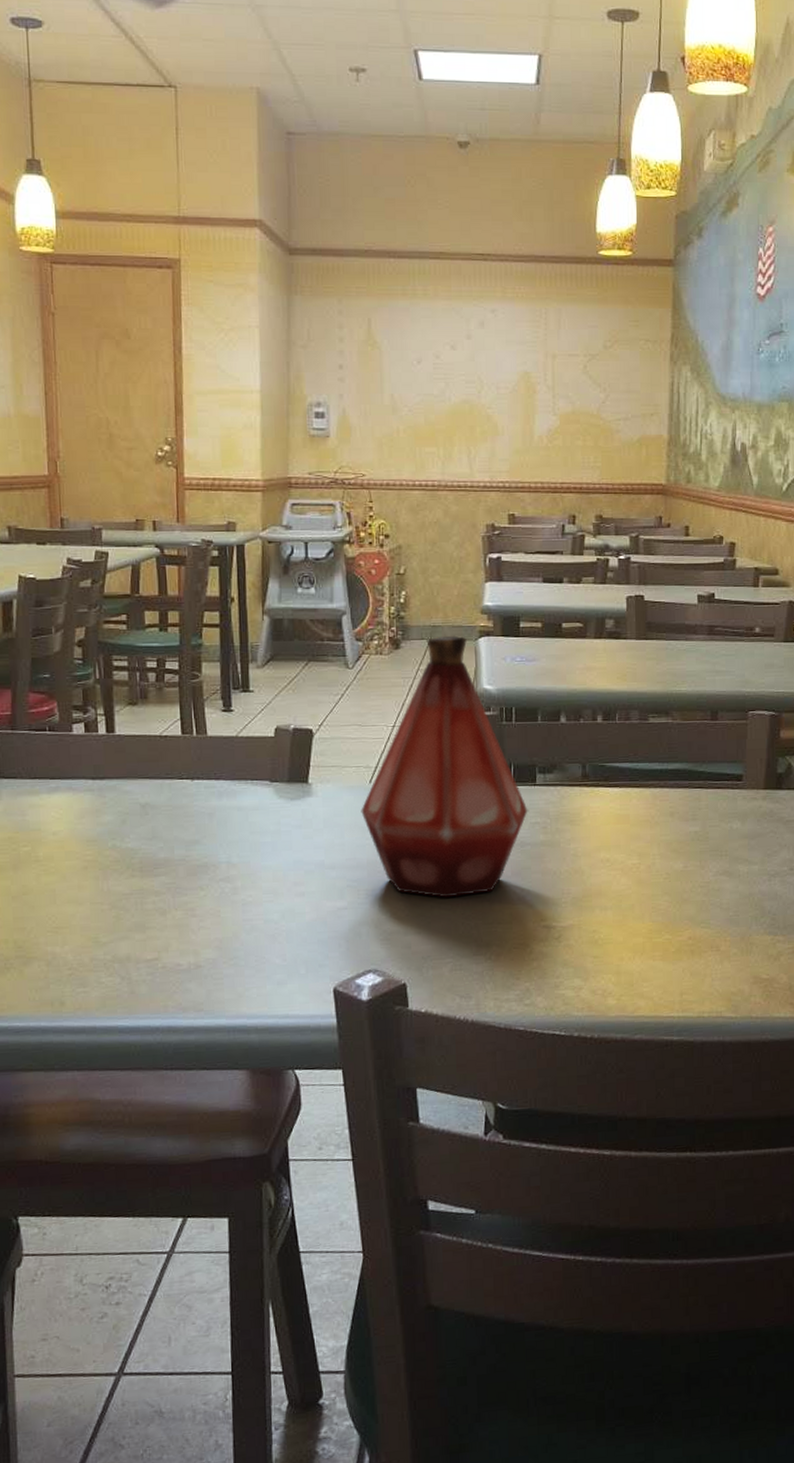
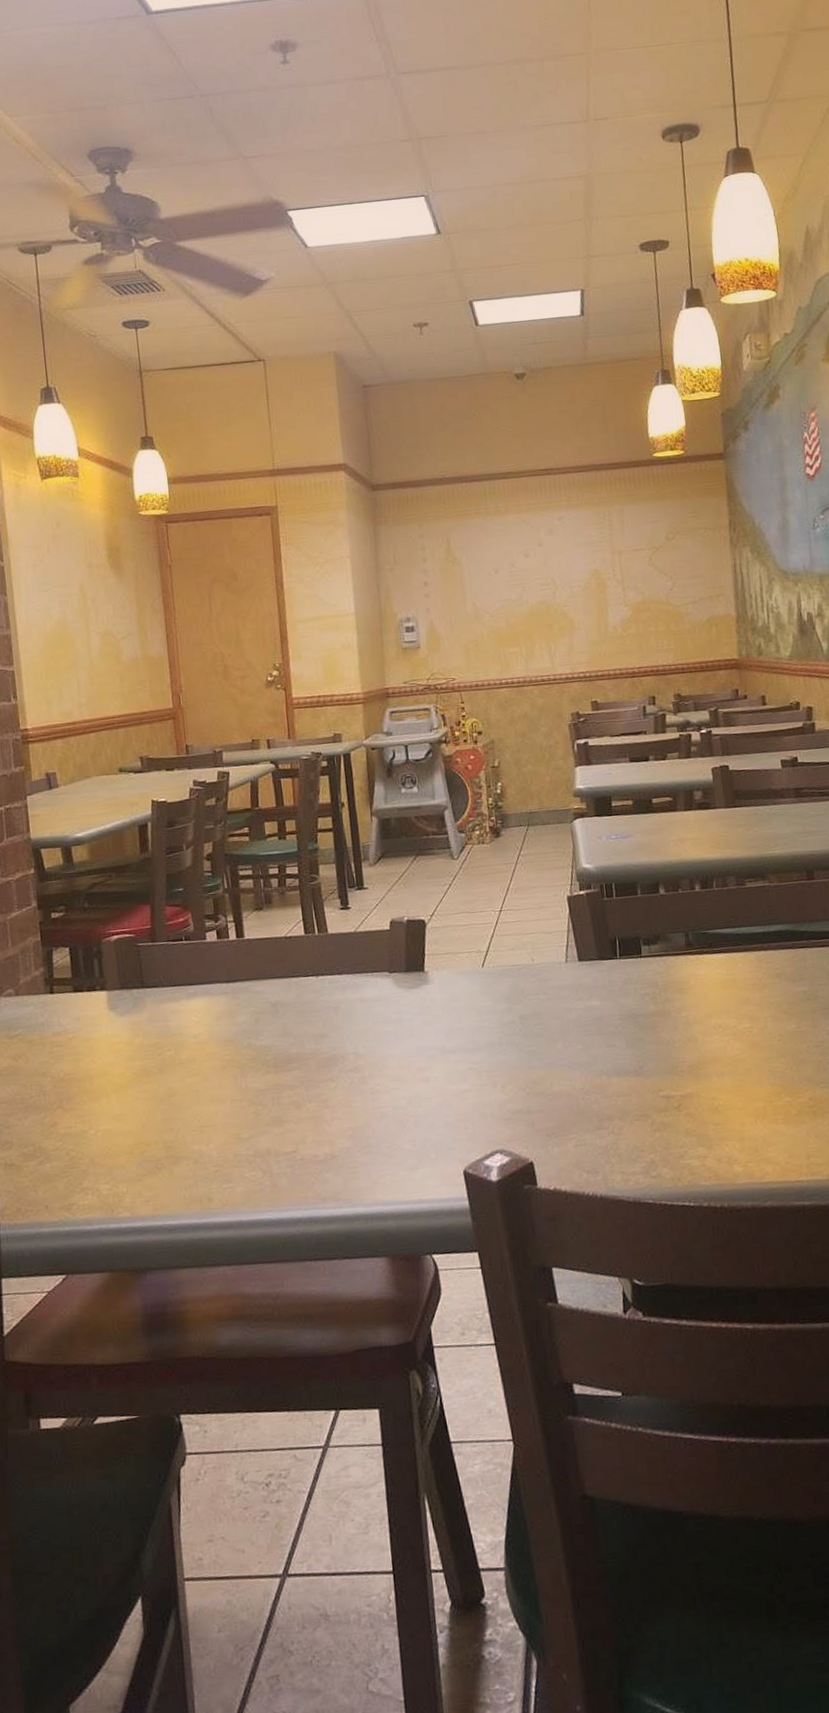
bottle: present [361,635,528,898] -> none [476,819,637,1074]

